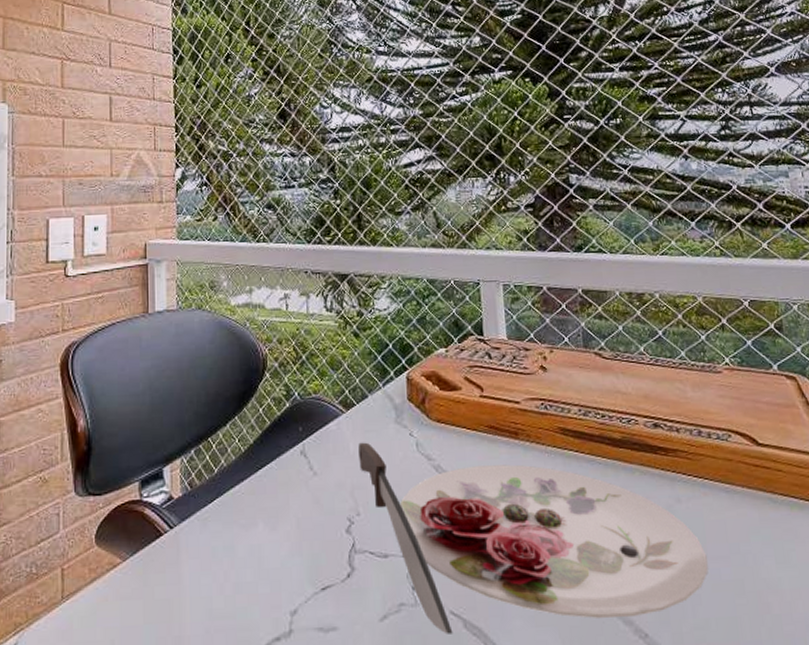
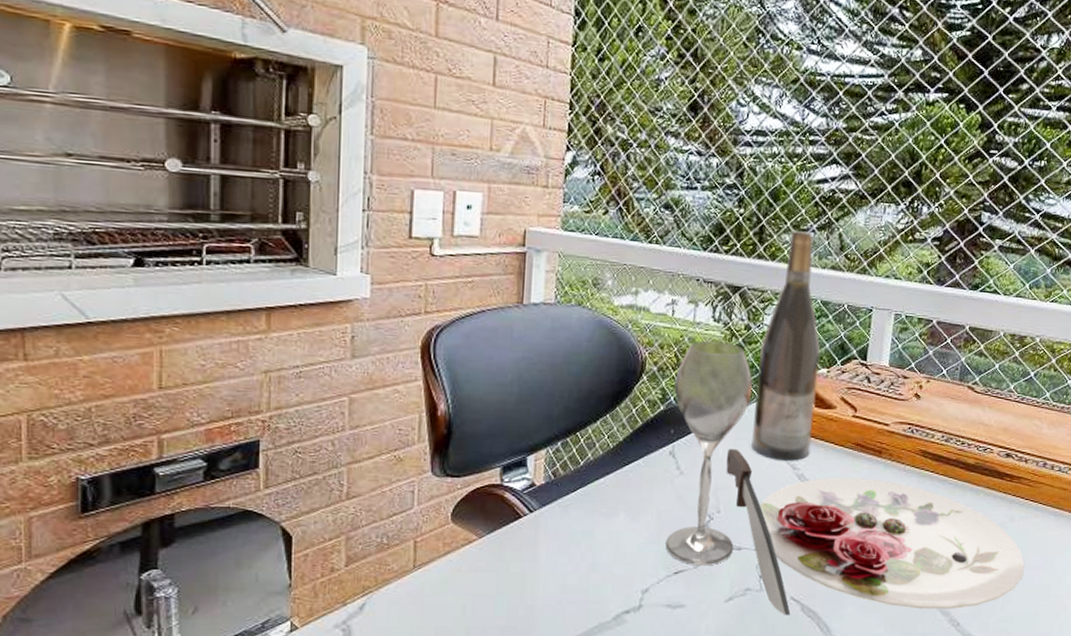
wineglass: none [297,330,380,579] -> present [665,340,753,566]
wine bottle: none [375,214,443,452] -> present [751,231,821,461]

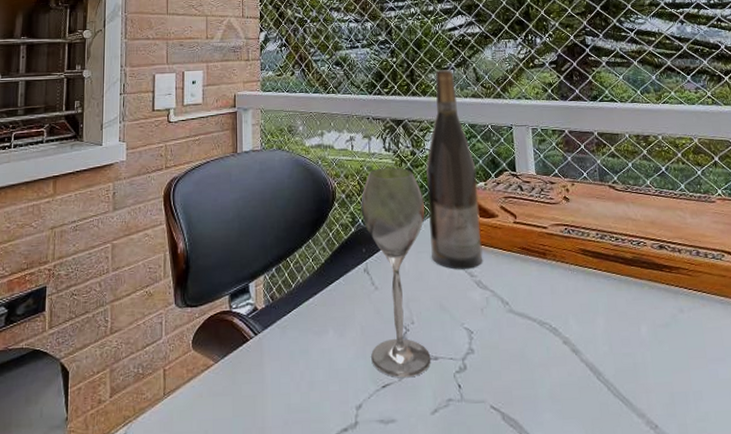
knife: present [726,448,791,615] -> none [412,261,493,426]
plate: present [759,477,1025,609] -> none [447,280,708,412]

